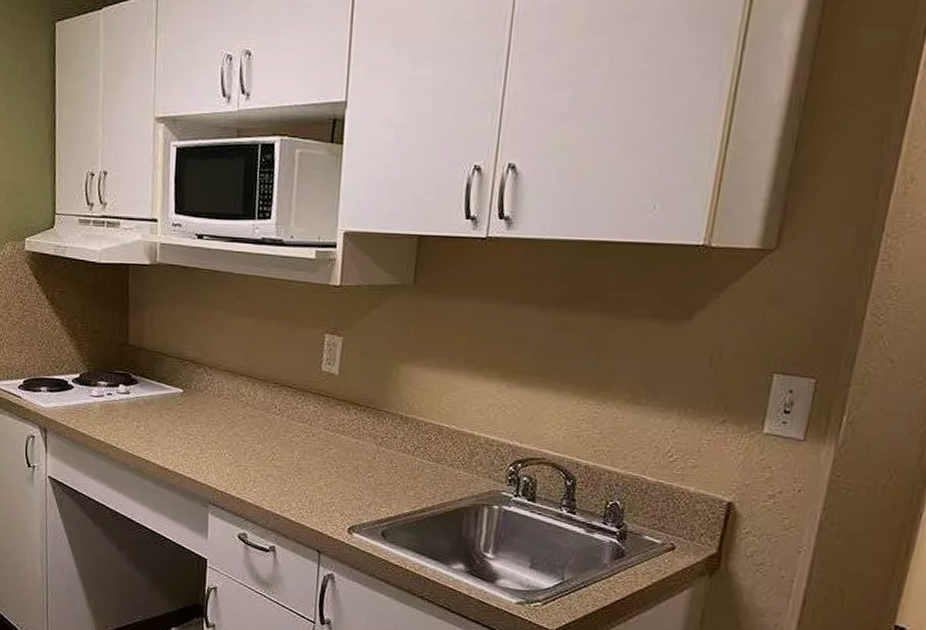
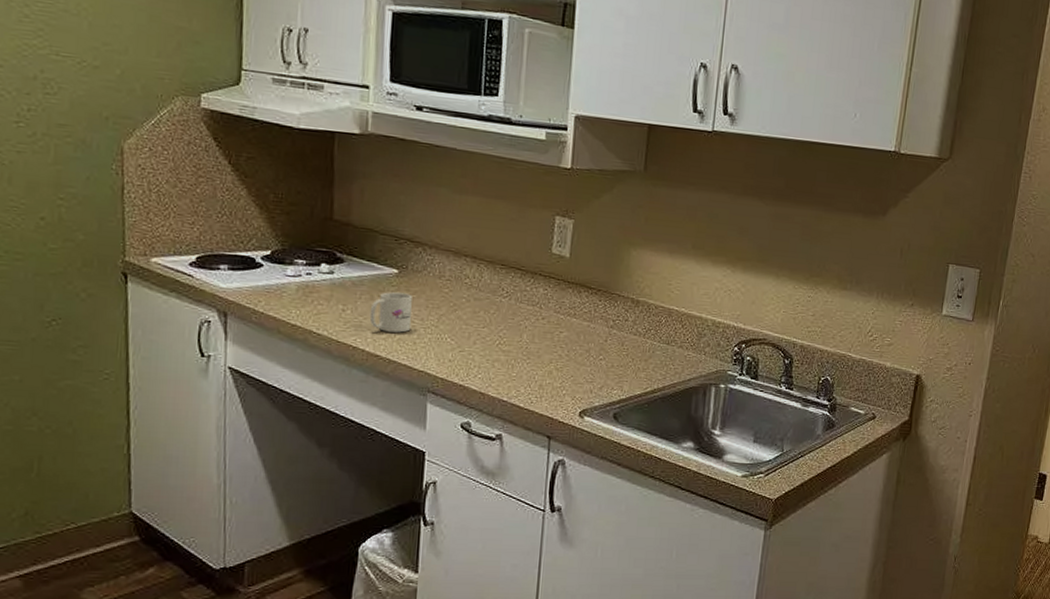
mug: none [159,410,195,448] -> present [369,292,412,333]

